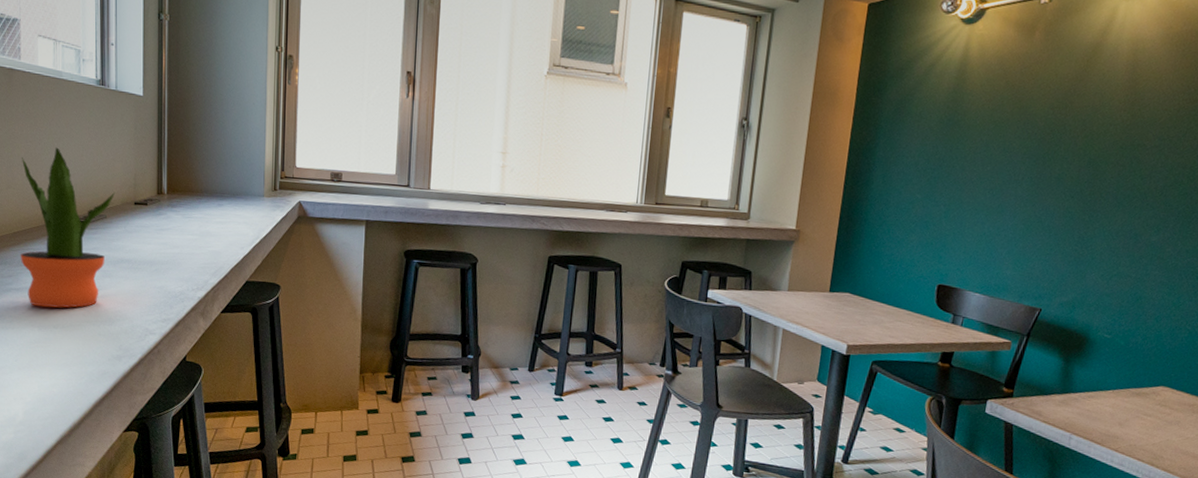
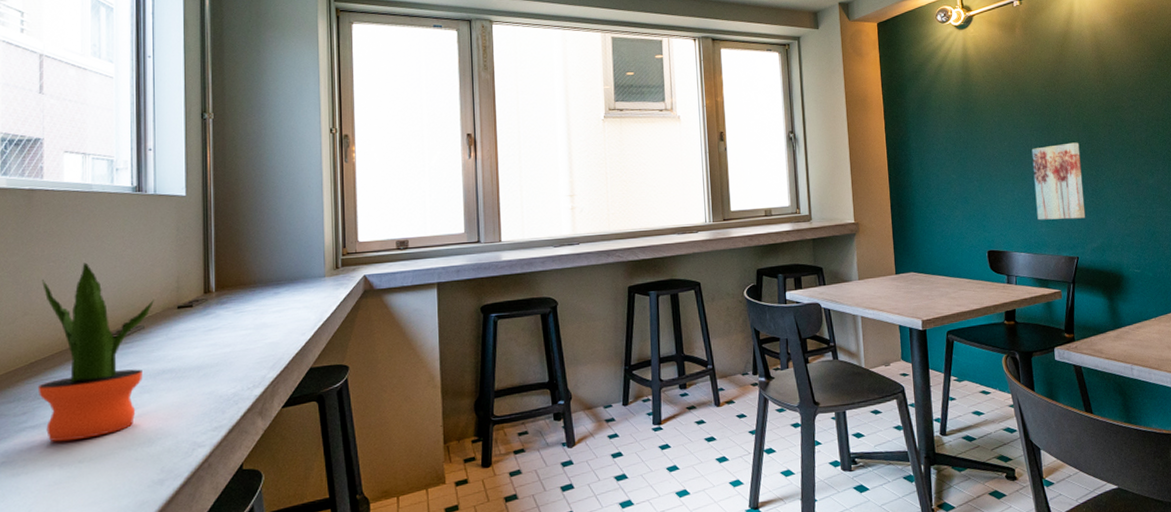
wall art: none [1004,178,1078,268] -> present [1031,142,1086,220]

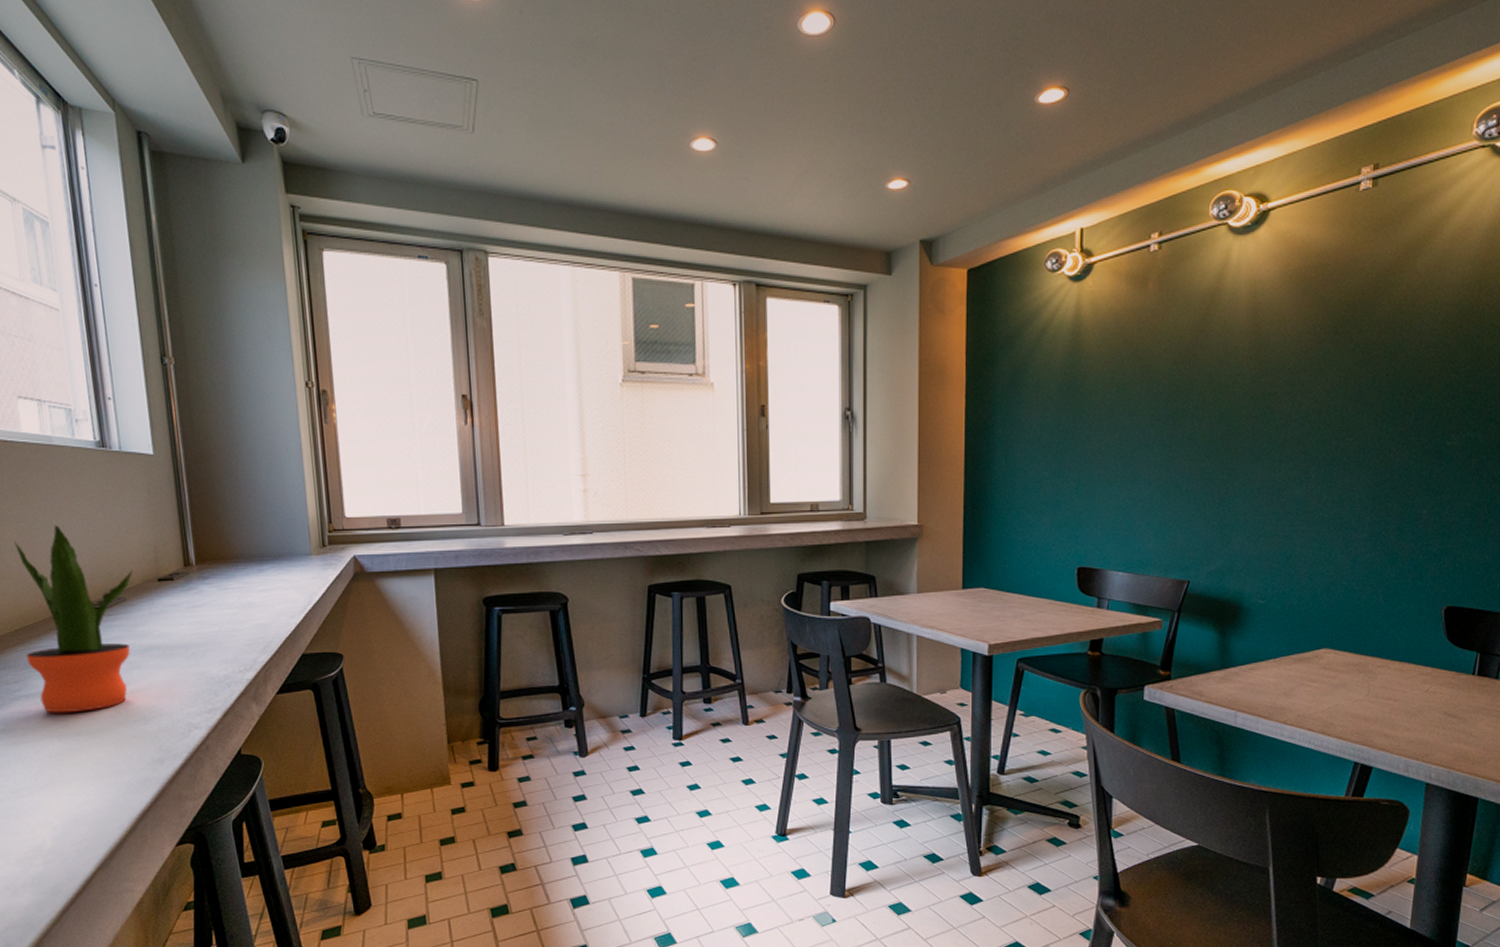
wall art: present [1031,142,1086,220] -> none [1144,437,1212,534]

